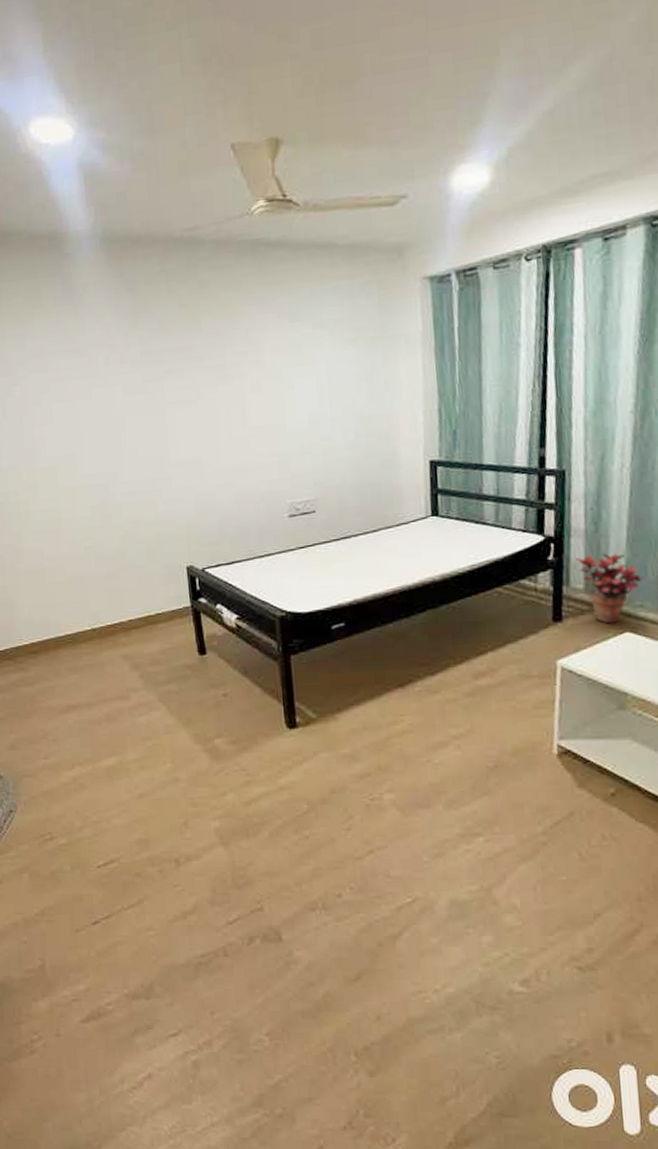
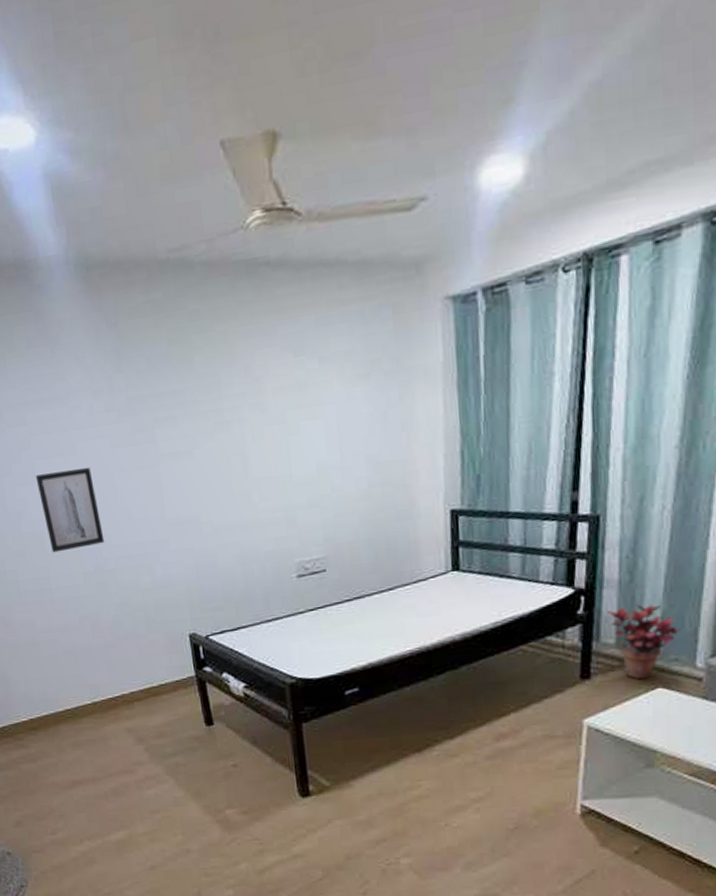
wall art: none [52,411,113,487] -> present [35,468,105,553]

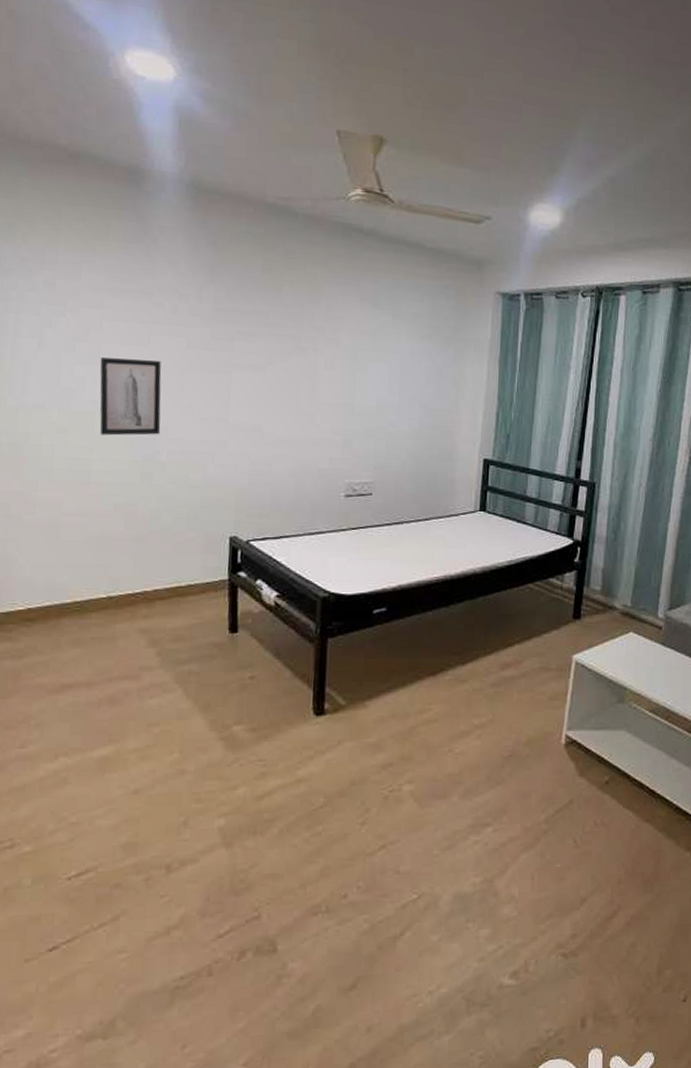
potted plant: present [607,604,680,680] -> none [596,560,648,624]

